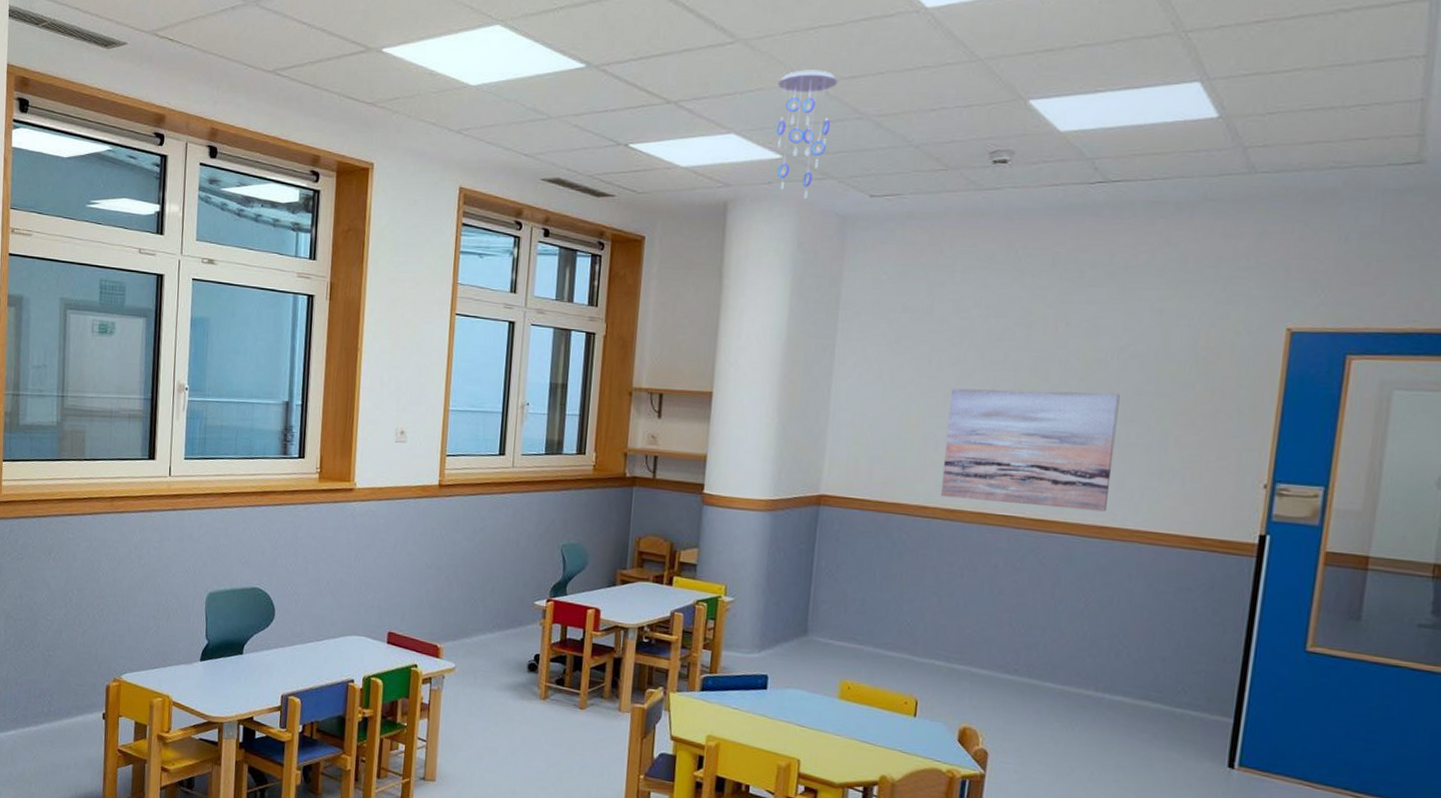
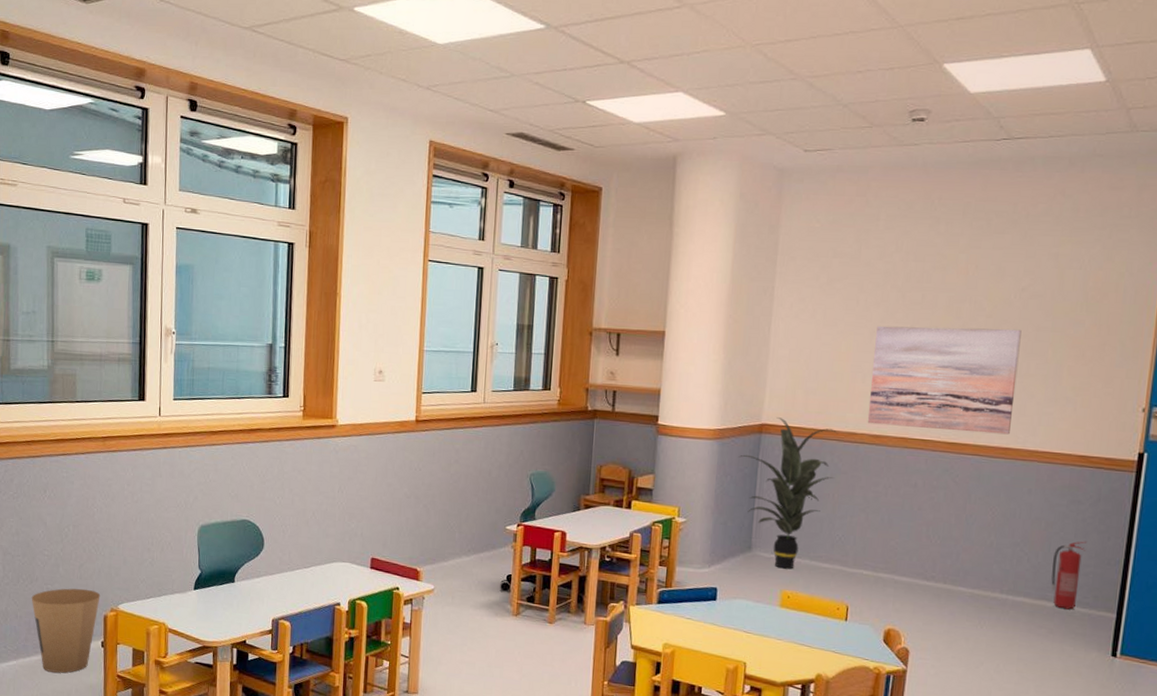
trash can: none [32,655,103,746] -> present [31,588,101,673]
ceiling mobile: present [776,70,838,200] -> none [720,33,775,154]
indoor plant: none [793,488,907,657] -> present [738,417,838,569]
fire extinguisher: none [1155,634,1199,713] -> present [1050,541,1088,610]

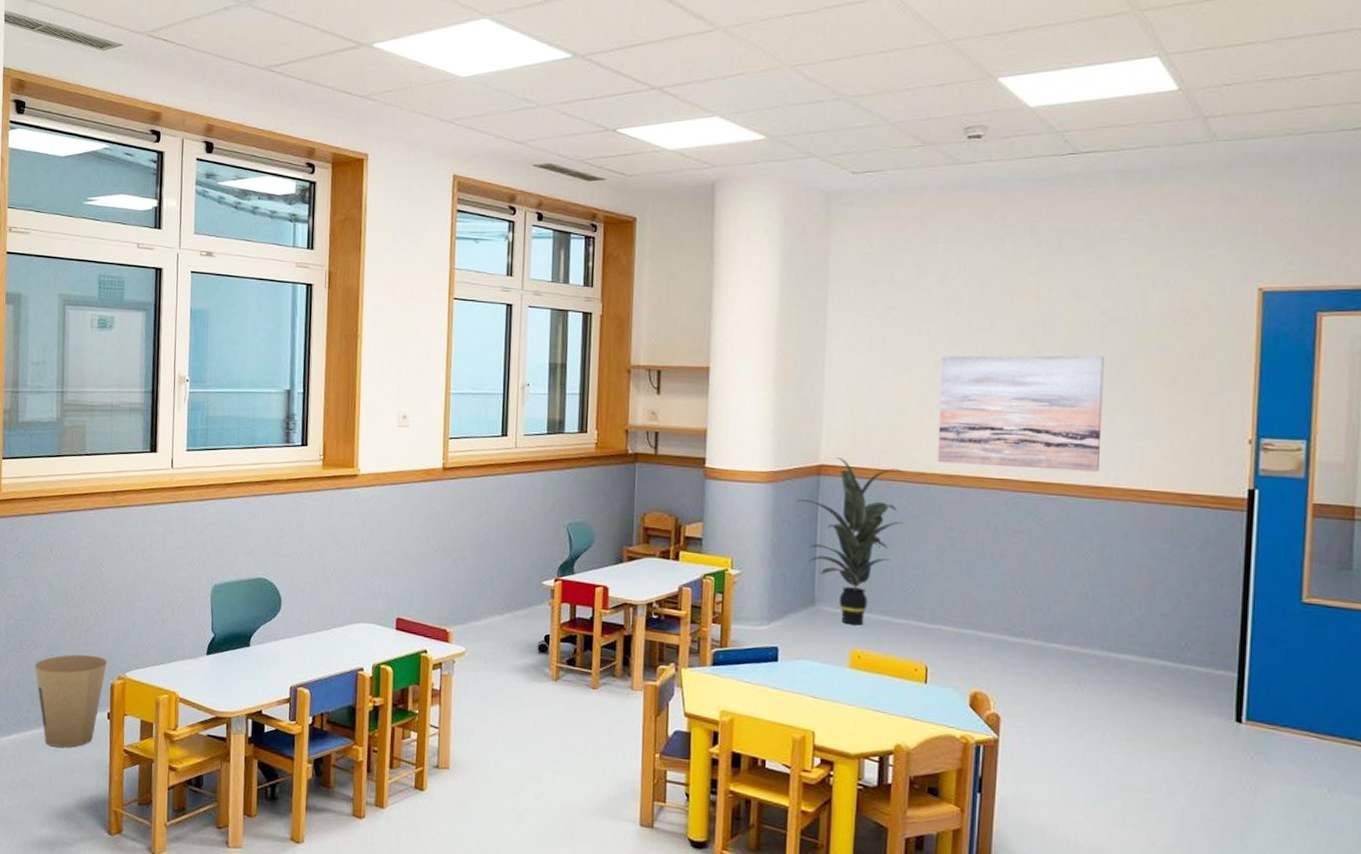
fire extinguisher: present [1050,541,1088,610] -> none [1159,589,1198,669]

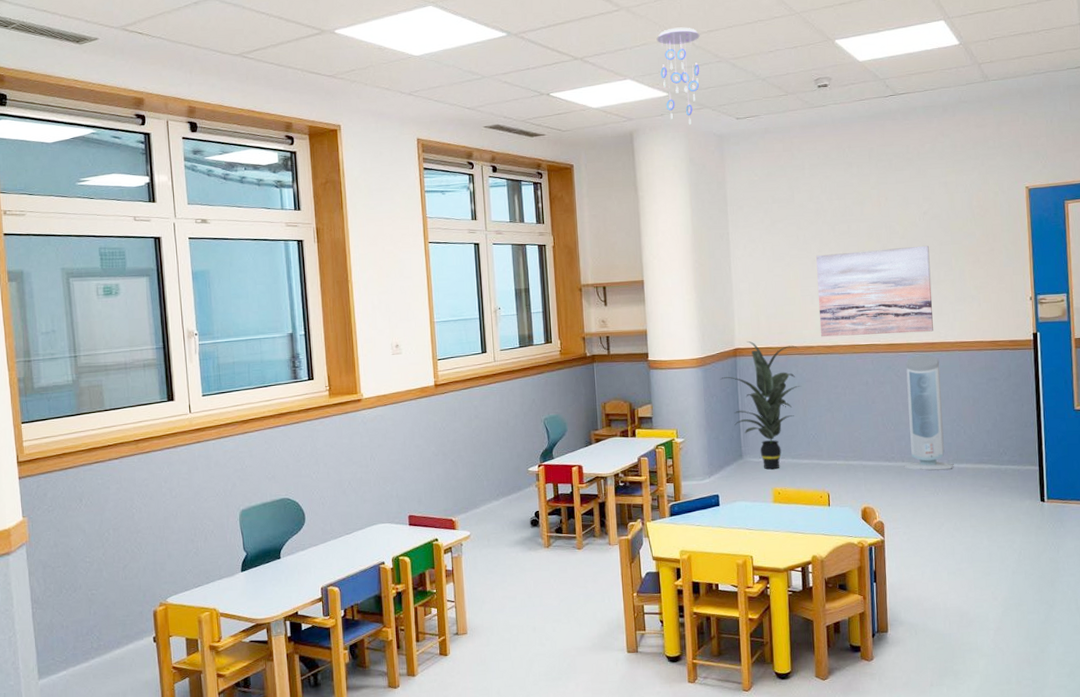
trash can: present [34,654,107,748] -> none [76,588,148,676]
ceiling mobile: none [758,54,815,178] -> present [656,27,700,126]
air purifier: none [1036,501,1109,659] -> present [904,355,953,471]

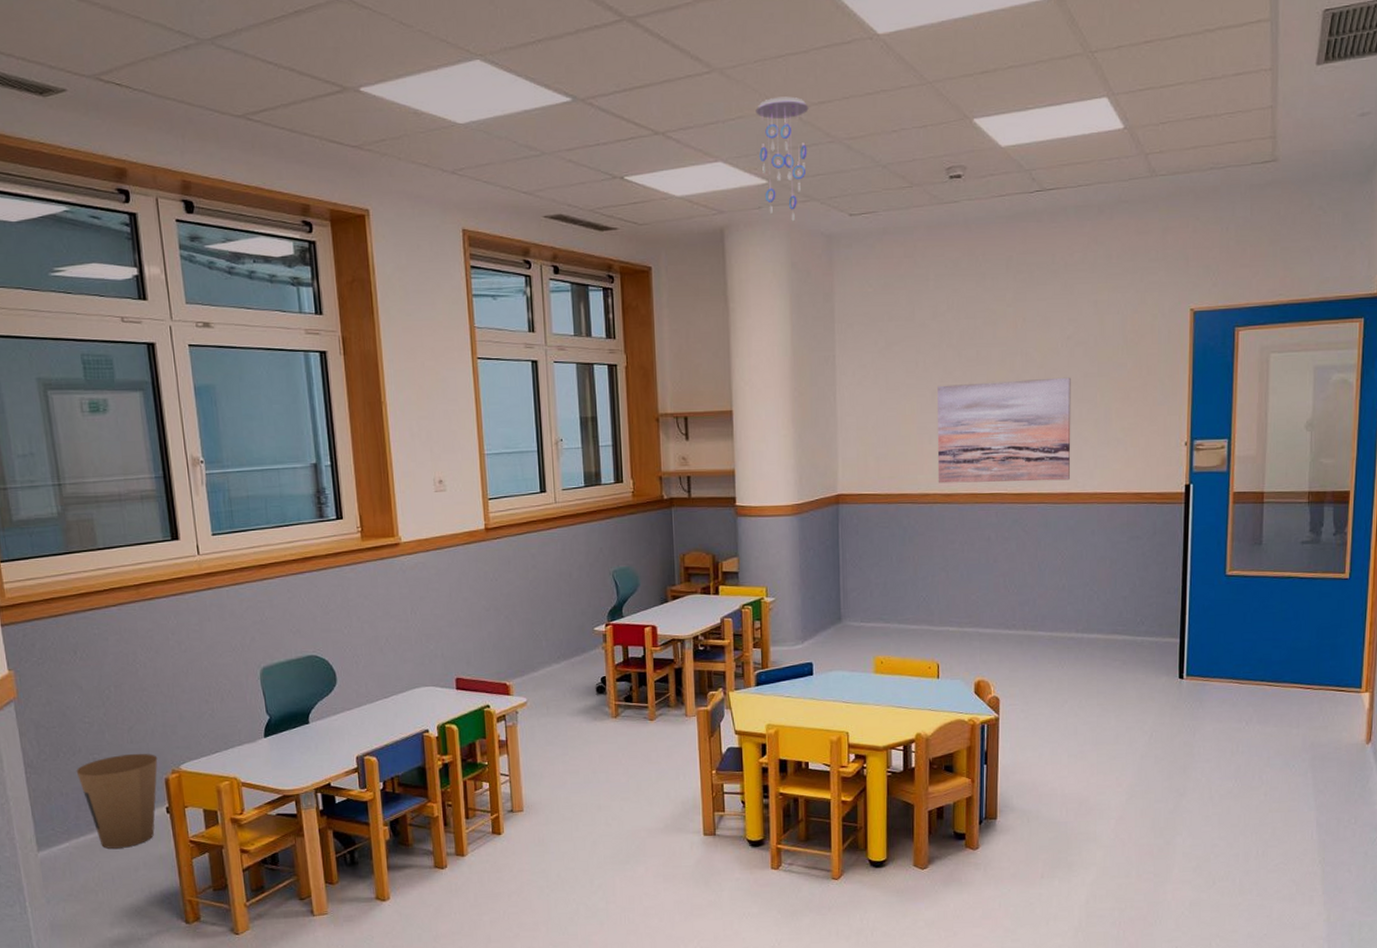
trash can: none [76,588,148,676] -> present [76,753,158,849]
indoor plant: present [720,341,801,470] -> none [818,486,912,636]
air purifier: present [904,355,953,471] -> none [1026,507,1082,641]

